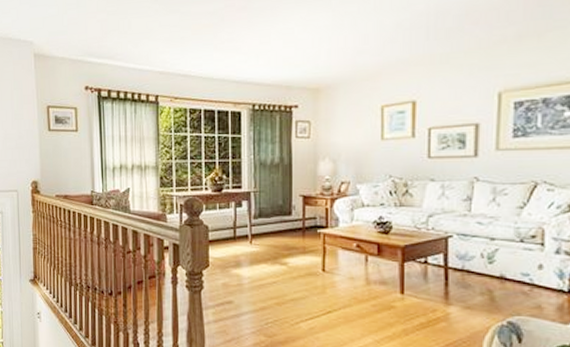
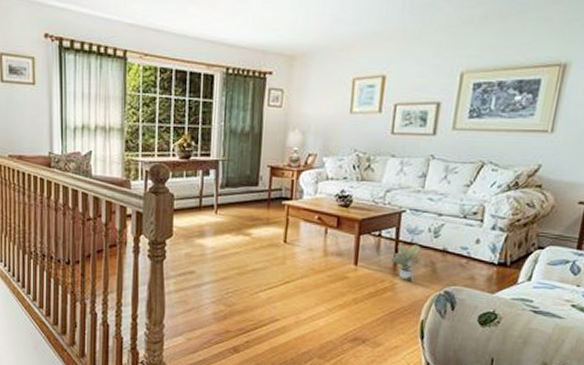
potted plant: none [440,271,475,311] -> present [390,244,421,281]

